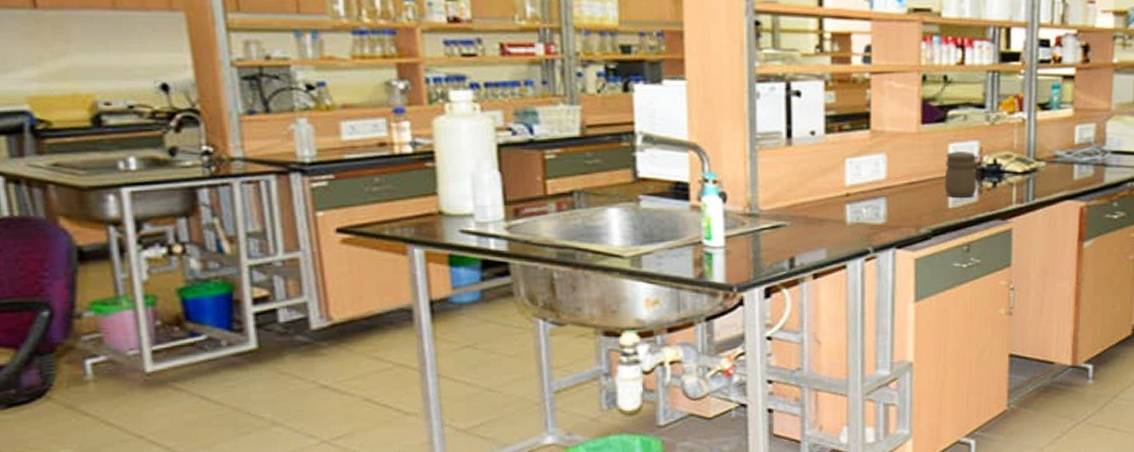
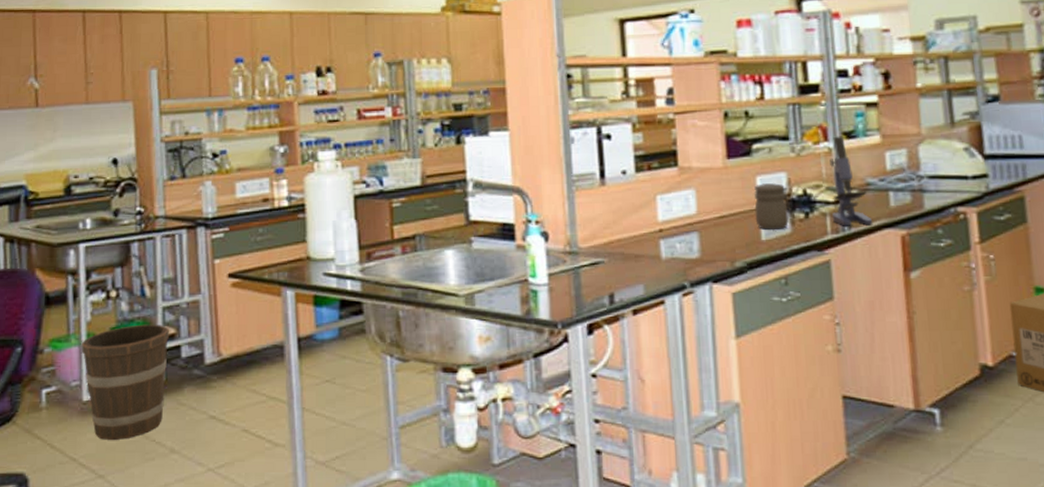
bucket: none [136,284,261,414] -> present [81,324,170,440]
microscope: none [1018,107,1056,197] -> present [829,136,873,226]

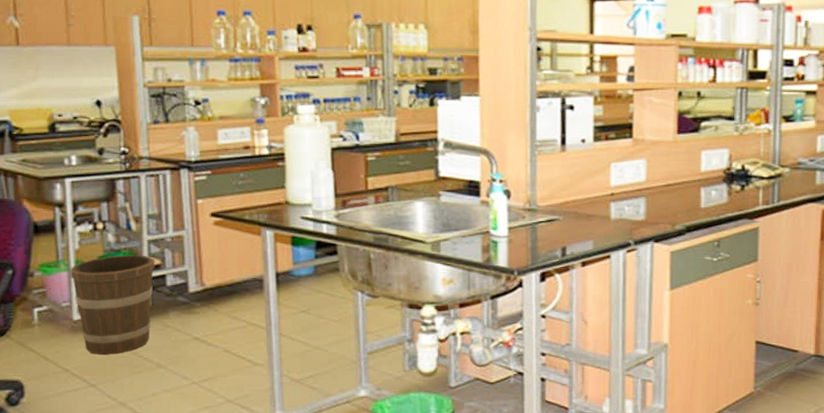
jar: present [754,183,792,230] -> none [697,158,730,199]
microscope: present [829,136,873,226] -> none [764,119,800,199]

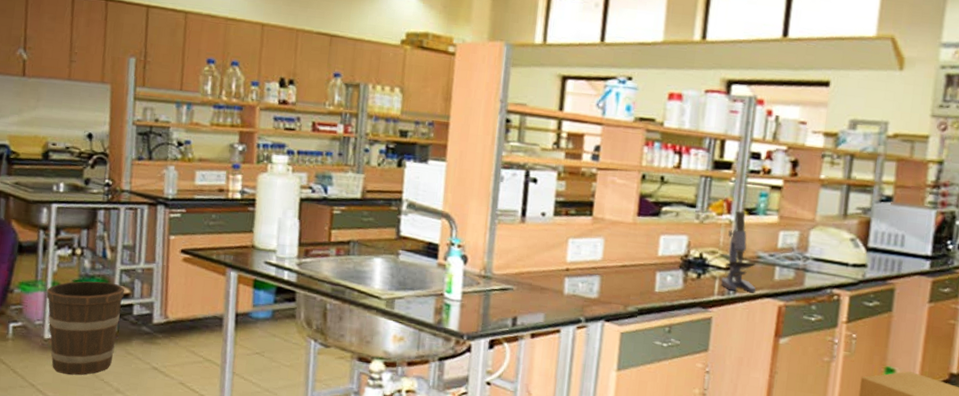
microscope: none [764,119,800,199] -> present [720,211,757,292]

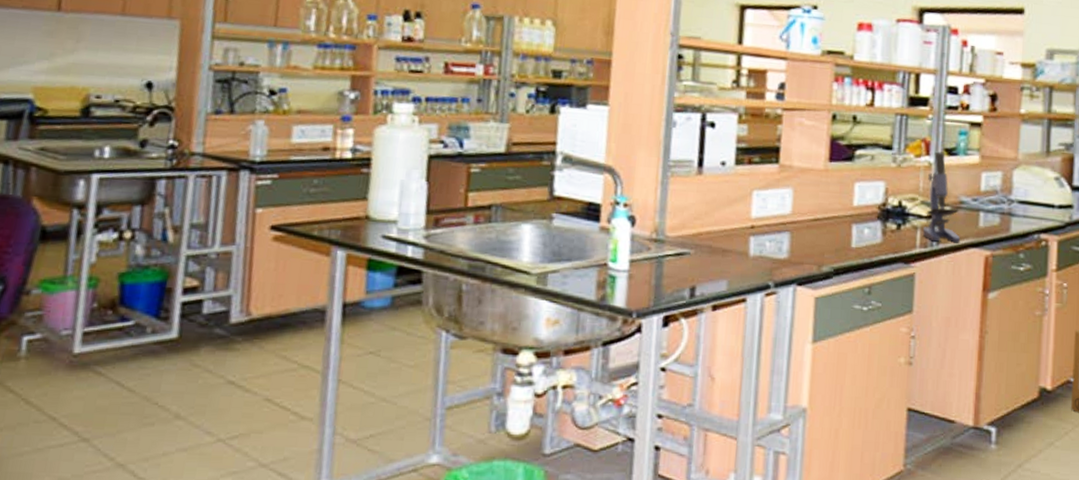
bucket: present [46,280,125,375] -> none [78,272,192,400]

